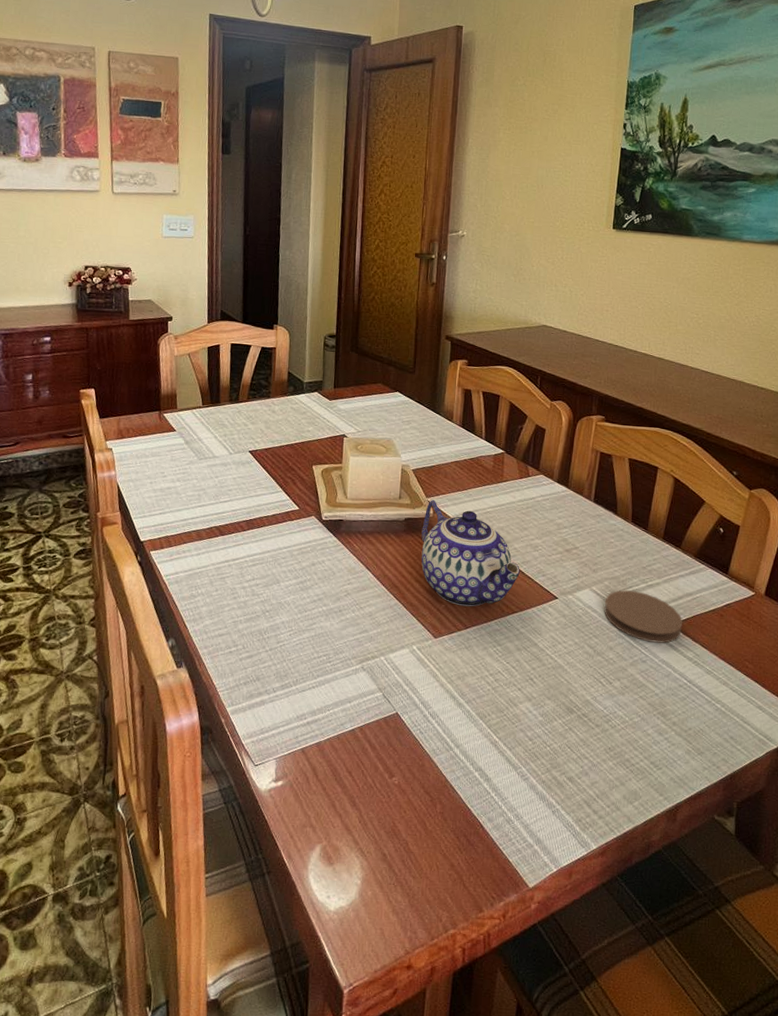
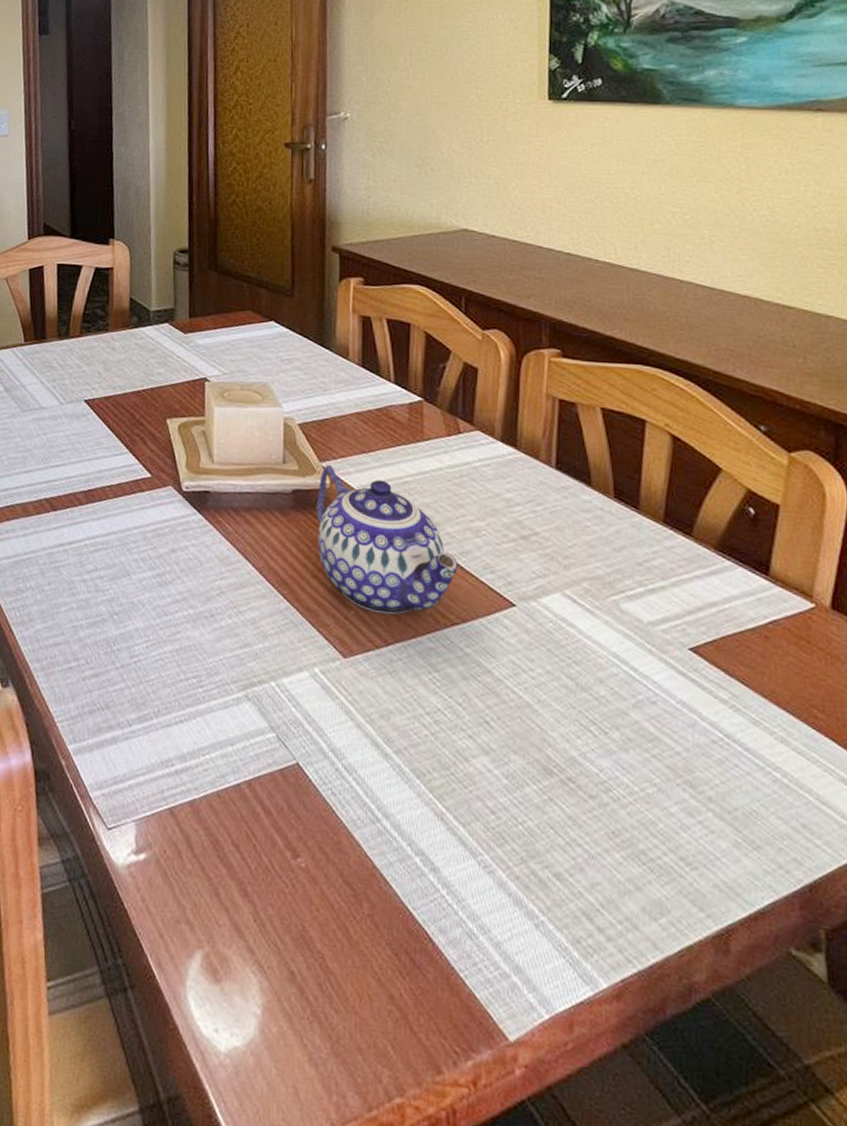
coaster: present [604,590,683,643] -> none [585,595,707,676]

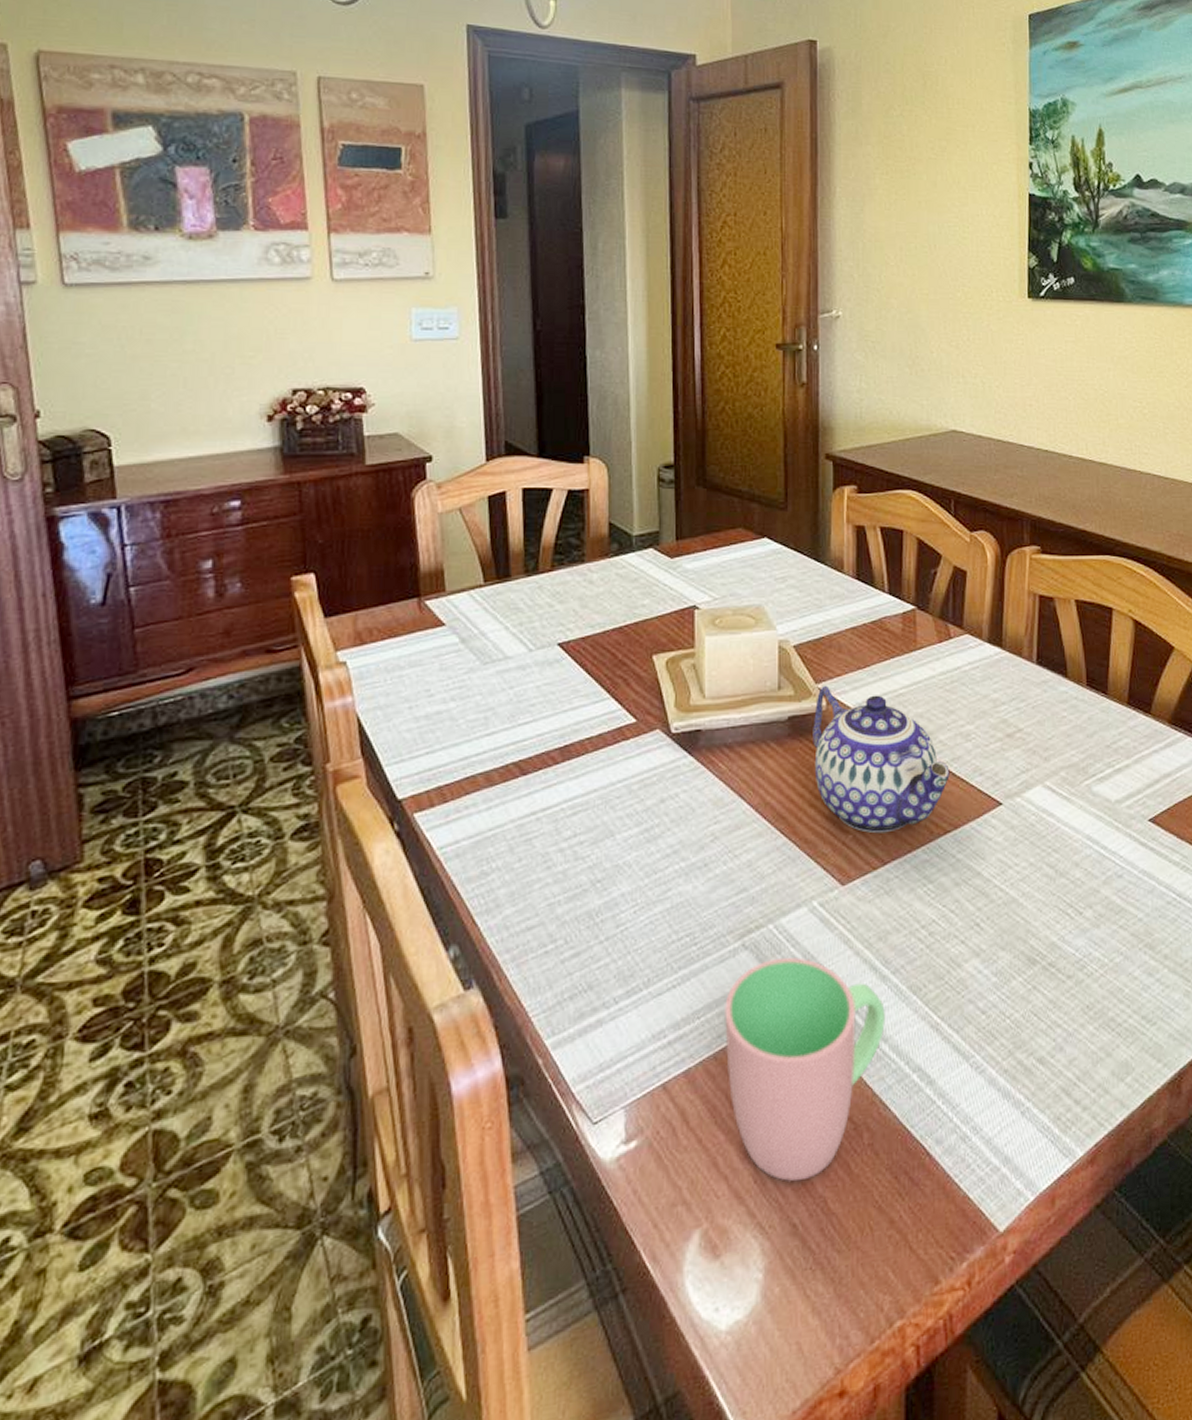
cup: none [228,715,387,932] -> present [725,957,885,1182]

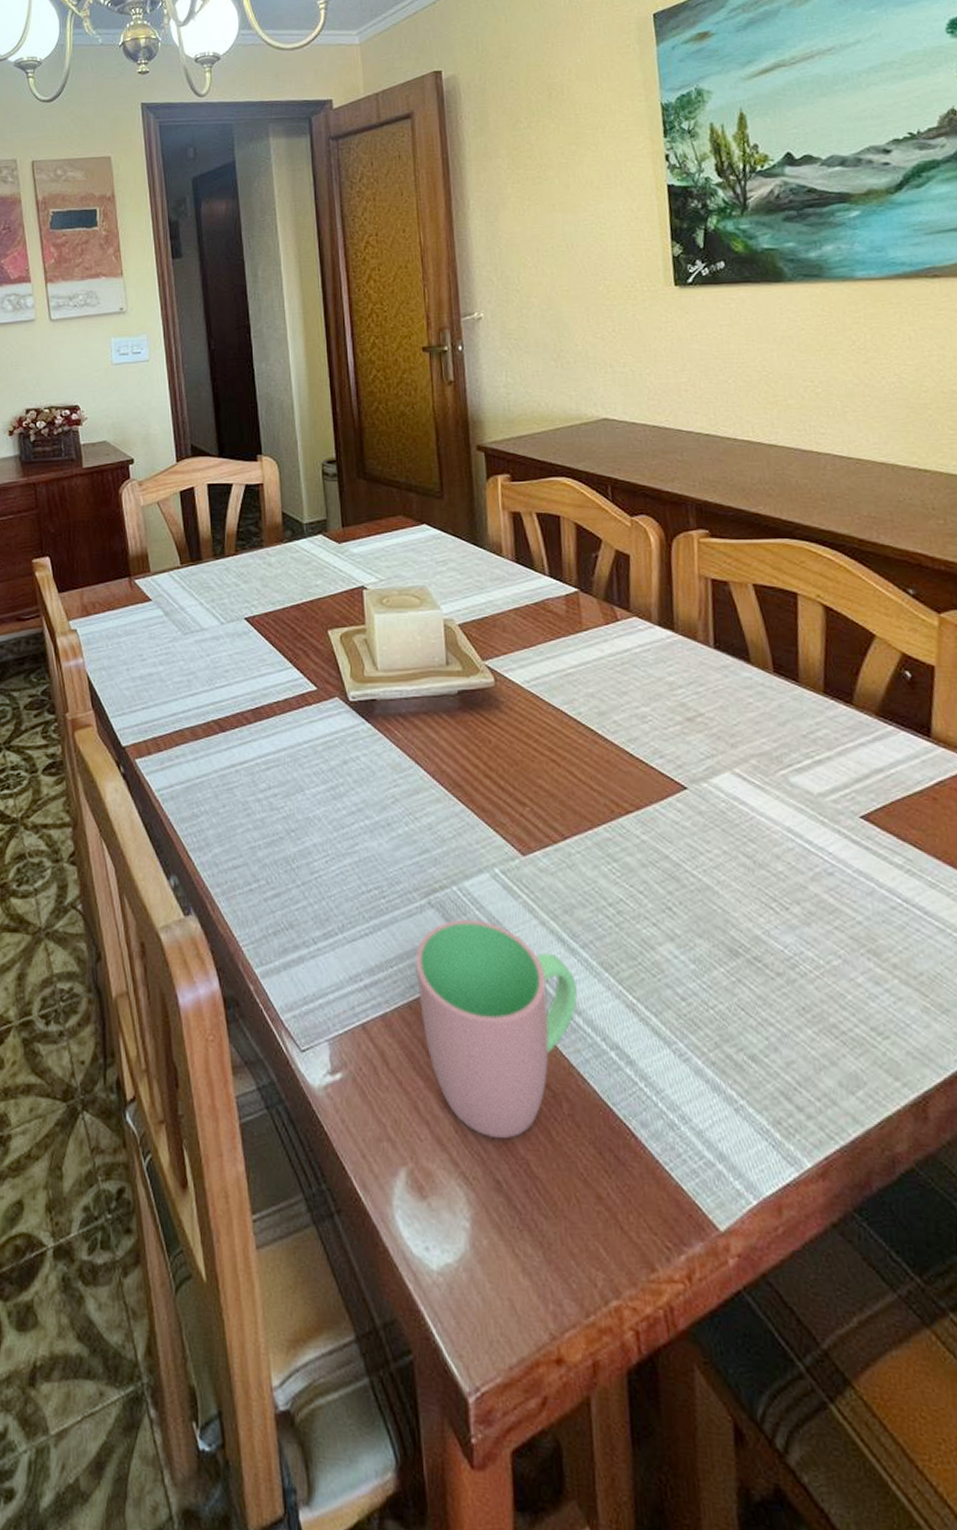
teapot: present [813,685,950,834] -> none [482,662,628,808]

